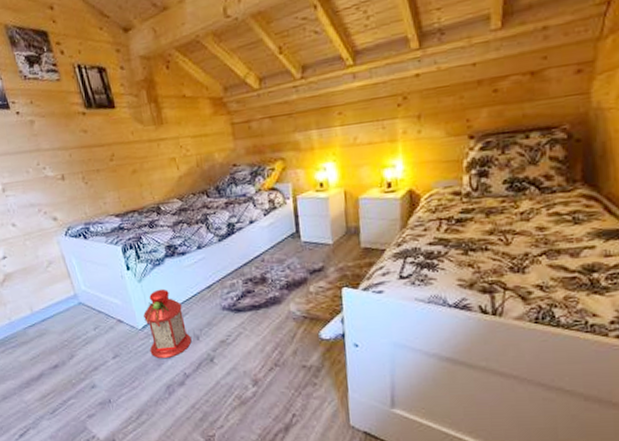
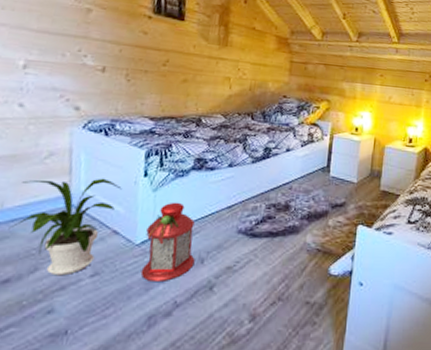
house plant: none [38,276,113,360] -> present [8,178,122,276]

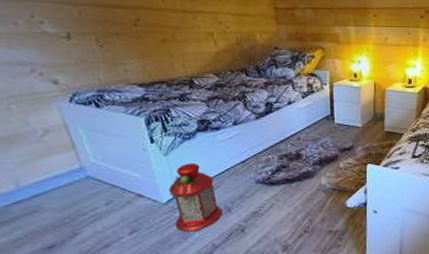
house plant: present [8,178,122,276] -> none [28,148,132,238]

